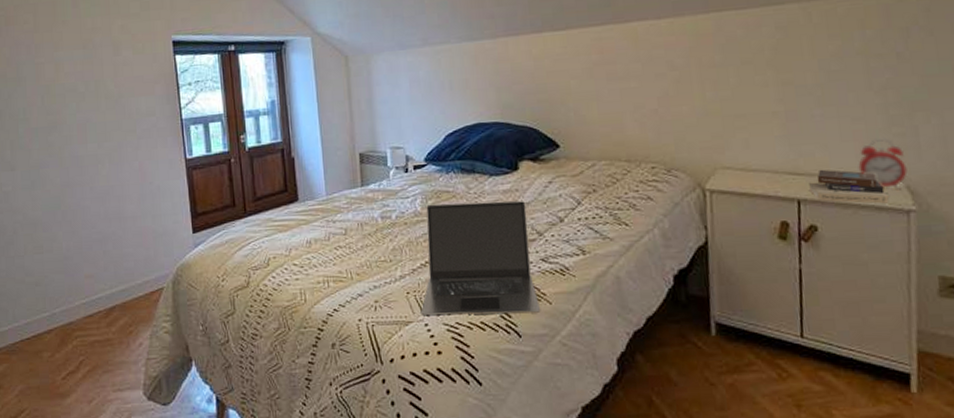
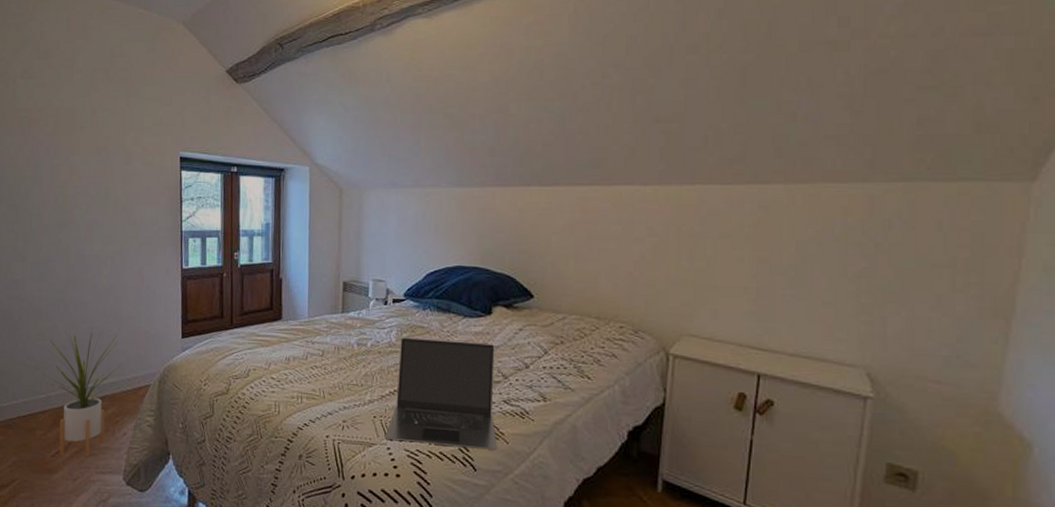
house plant: none [44,232,130,378] -> present [42,326,122,456]
books: present [808,169,889,204] -> none [769,347,848,388]
alarm clock: present [858,138,908,189] -> none [822,324,870,375]

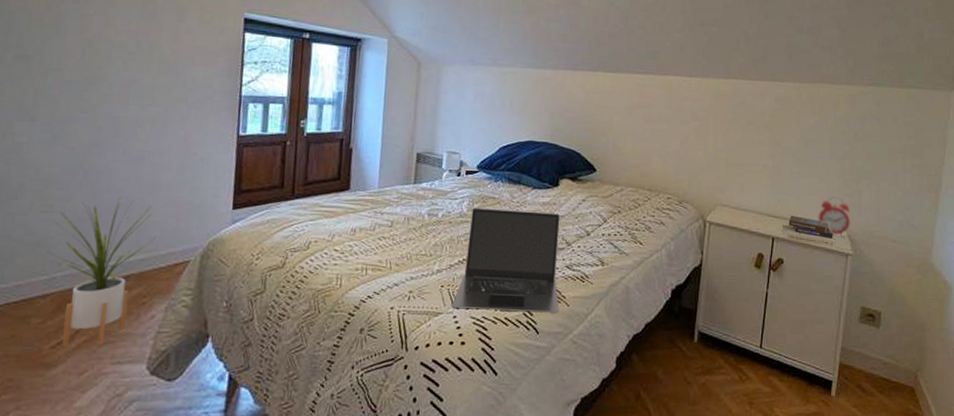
books: none [769,347,848,388] -> present [781,215,835,247]
alarm clock: none [822,324,870,375] -> present [818,196,850,237]

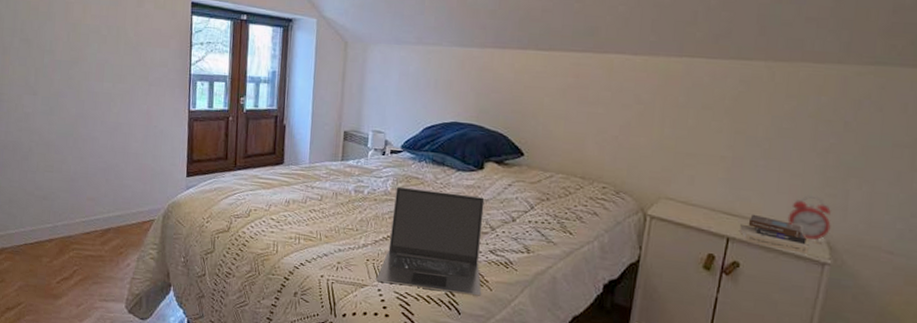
house plant: present [46,196,155,347] -> none [50,161,128,284]

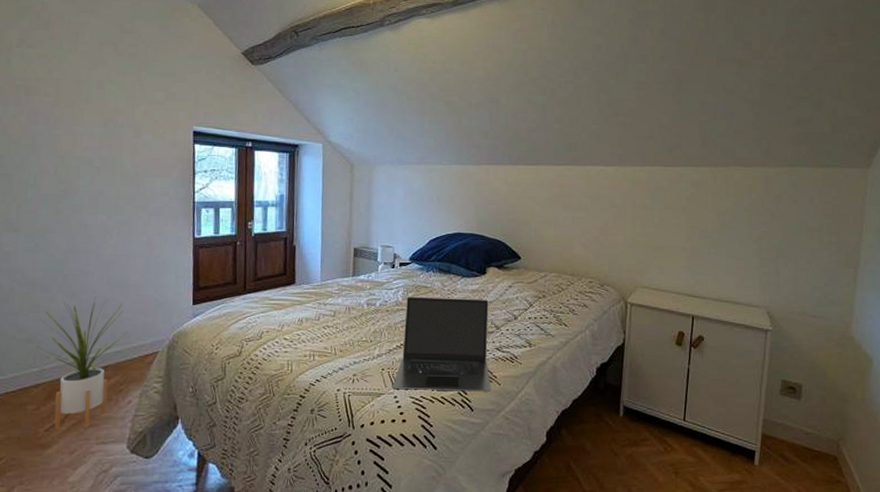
house plant: none [50,161,128,284] -> present [36,296,127,430]
books: present [738,214,809,254] -> none [700,294,755,324]
alarm clock: present [787,195,831,243] -> none [736,275,769,313]

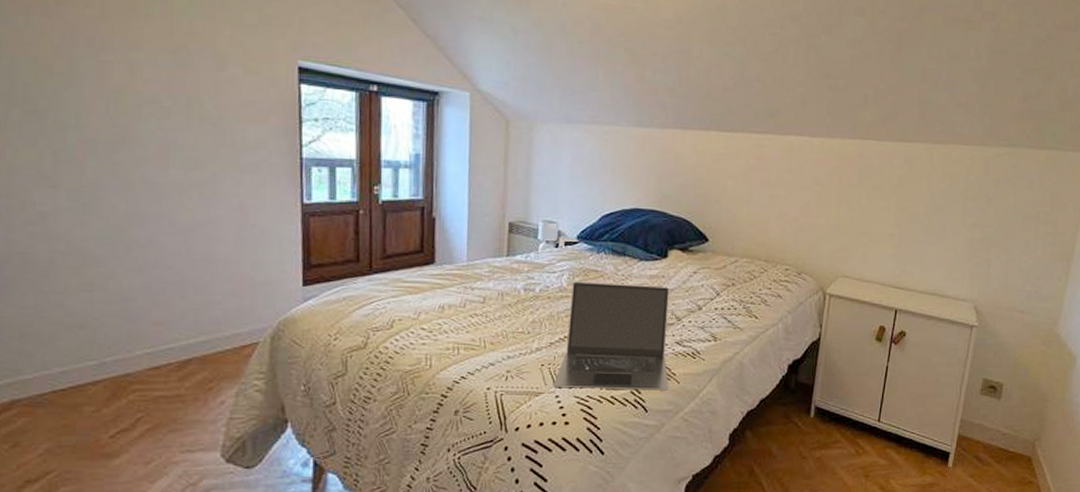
house plant: present [36,296,127,430] -> none [91,273,216,436]

